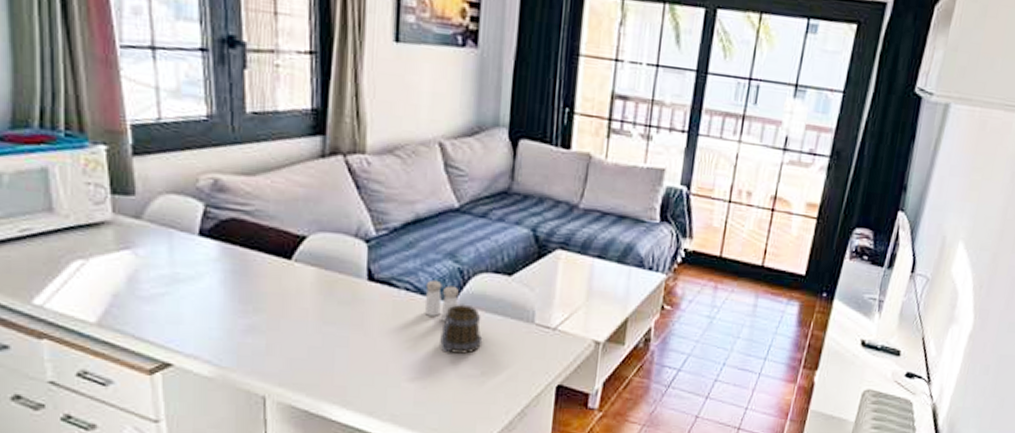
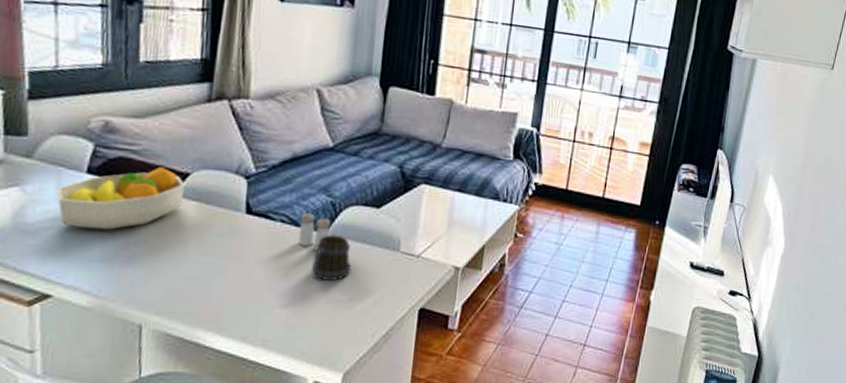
fruit bowl: none [169,229,303,297] -> present [56,167,186,231]

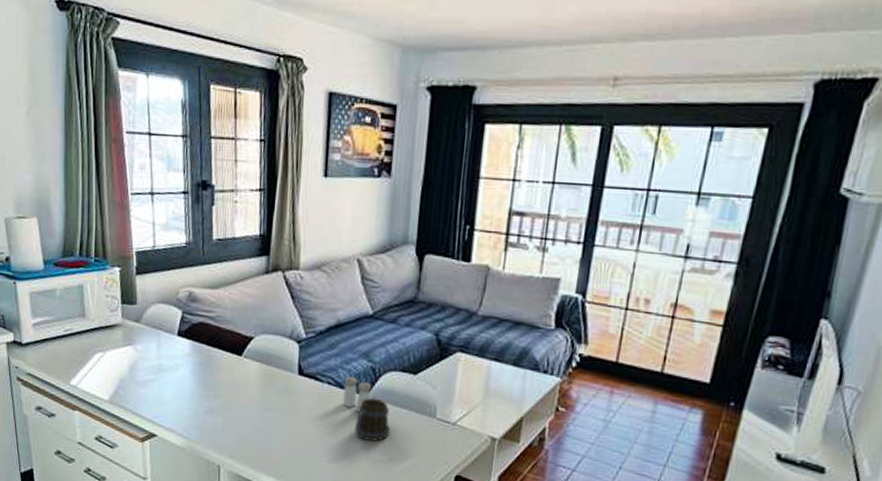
fruit bowl: present [56,167,186,231] -> none [157,331,250,384]

